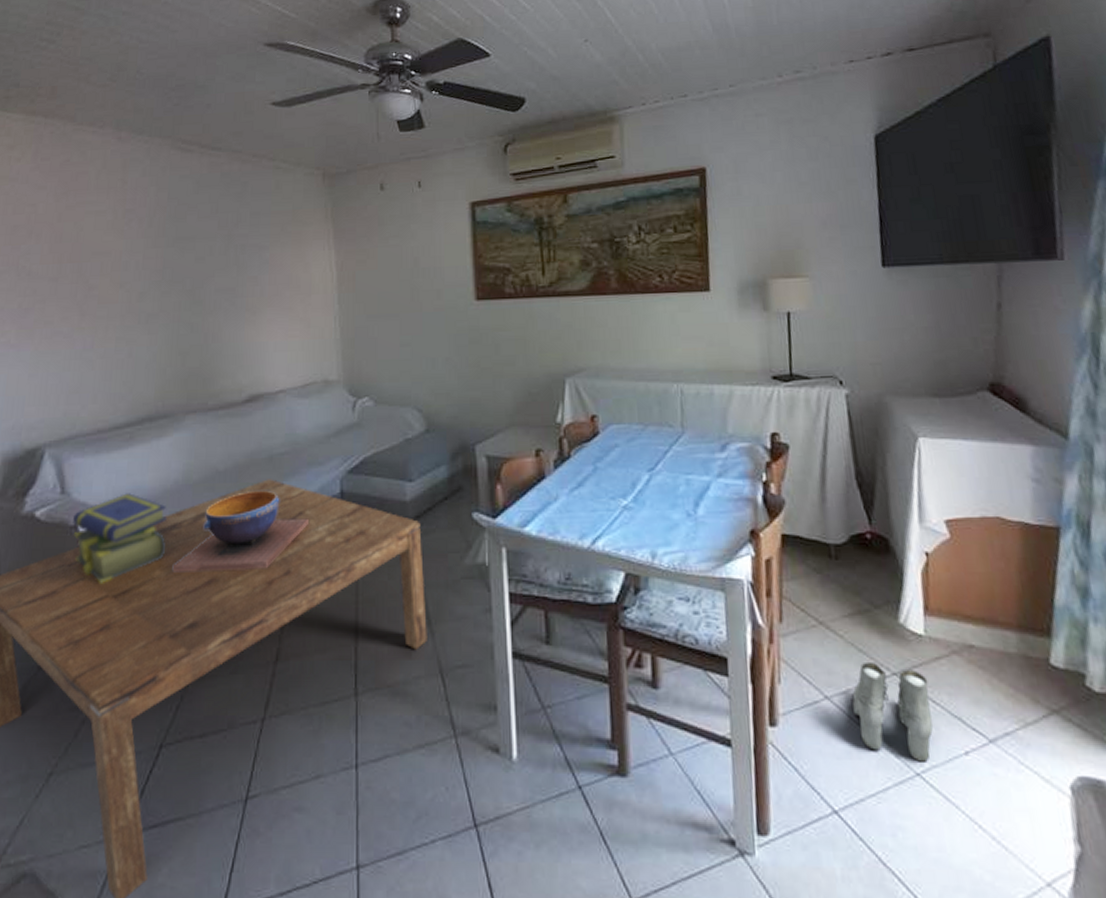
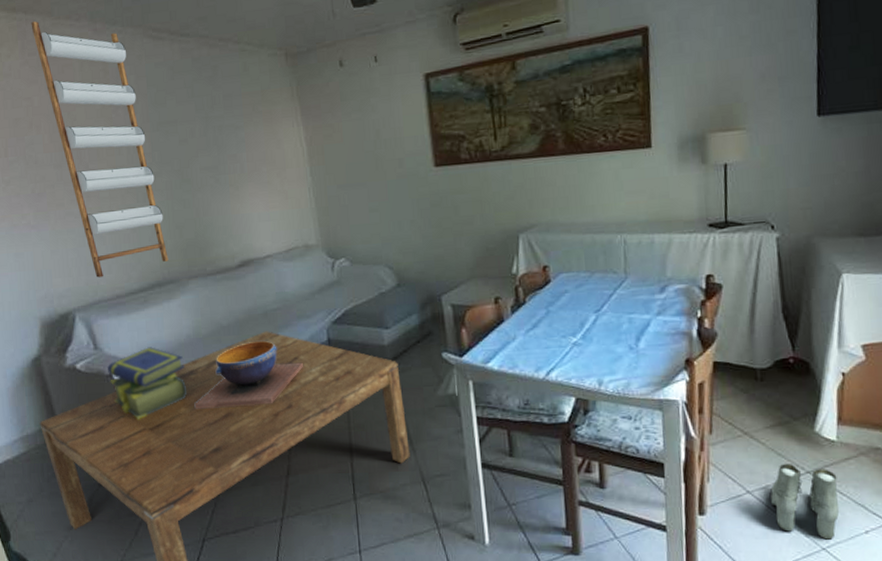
shelf: none [49,125,166,408] -> present [31,21,169,278]

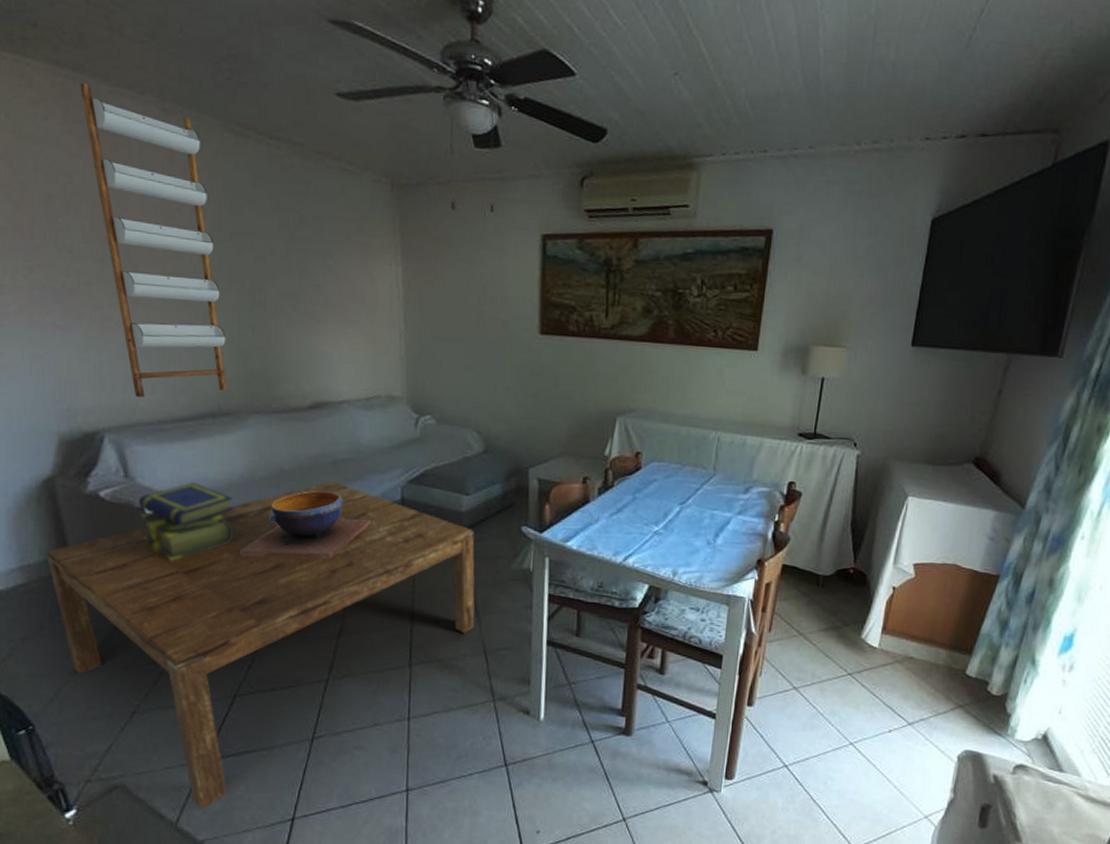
boots: present [770,463,840,540] -> none [813,664,873,736]

